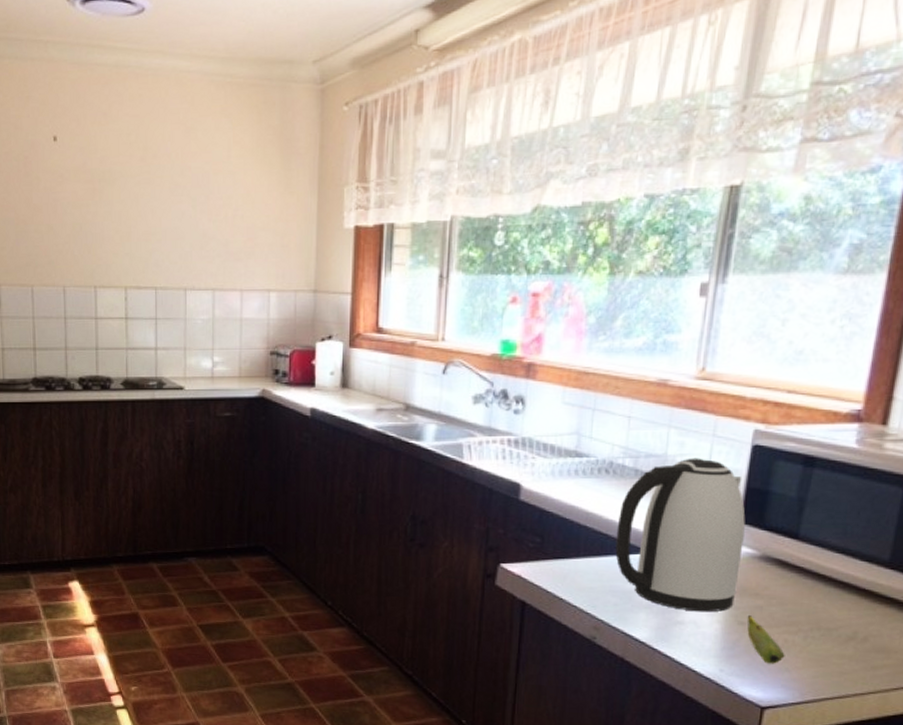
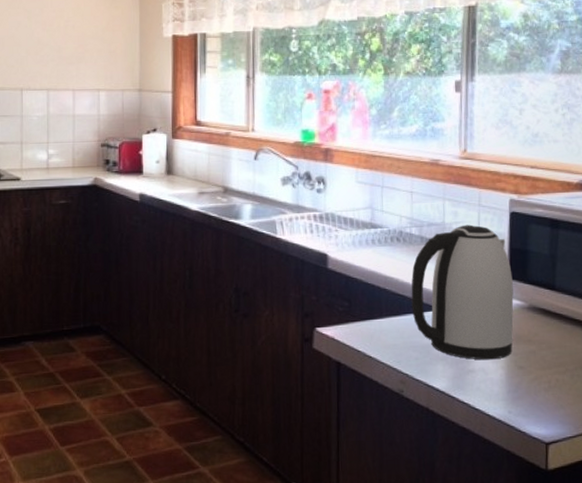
banana: present [747,615,785,664] -> none [524,360,559,403]

